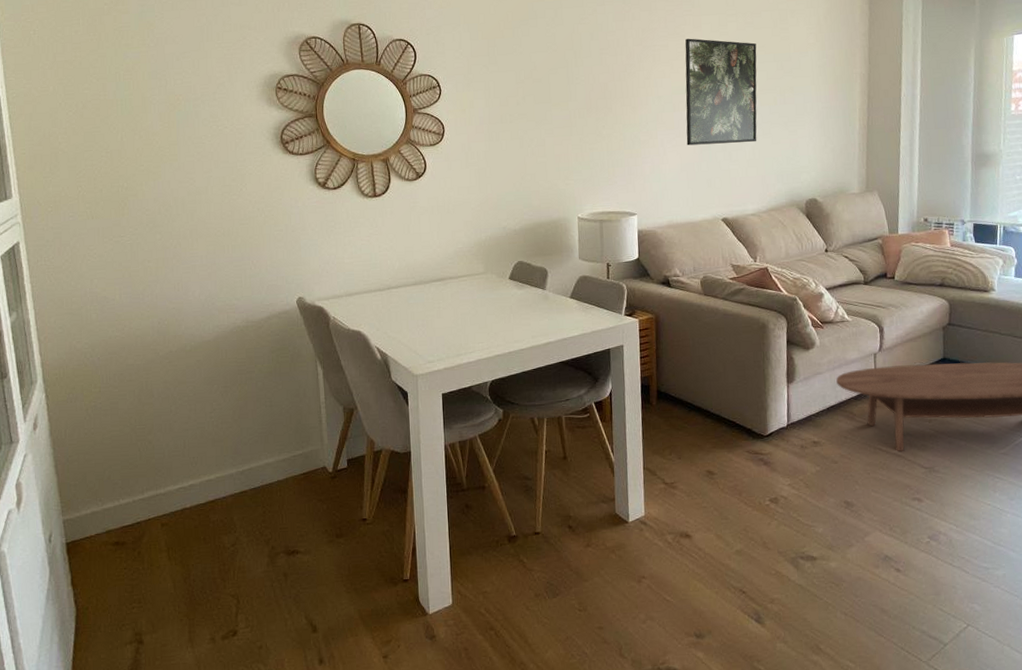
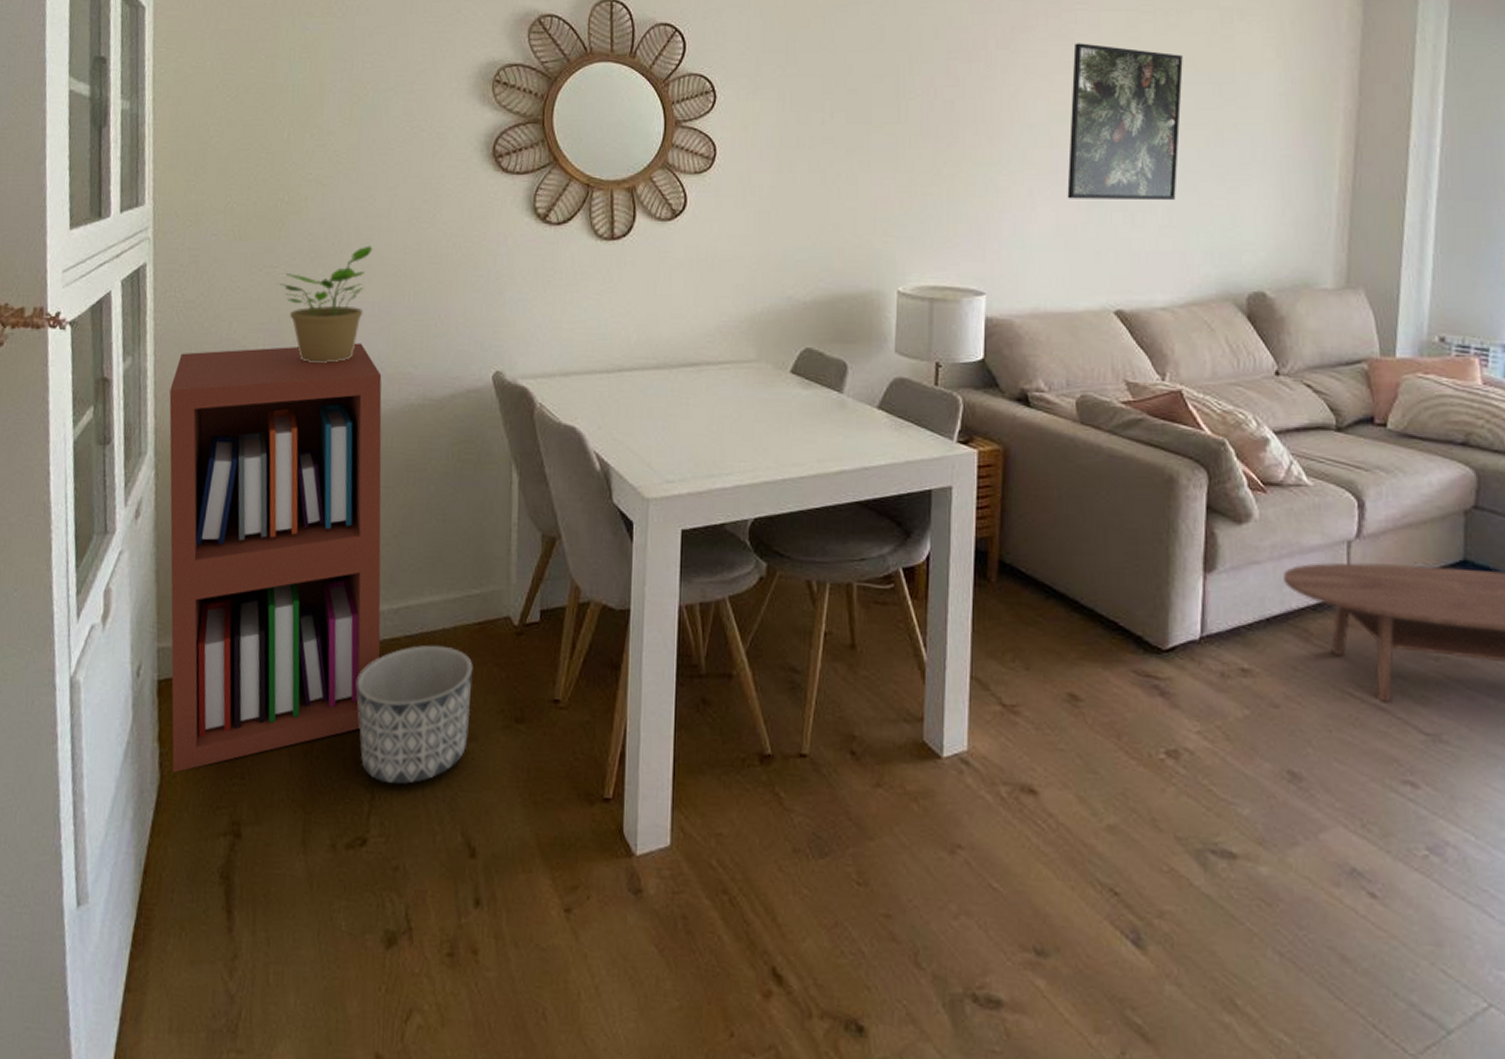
bookshelf: none [50,286,234,606] -> present [169,343,382,773]
potted plant: none [128,215,197,304] -> present [280,245,373,363]
planter: none [217,492,304,591] -> present [356,644,473,785]

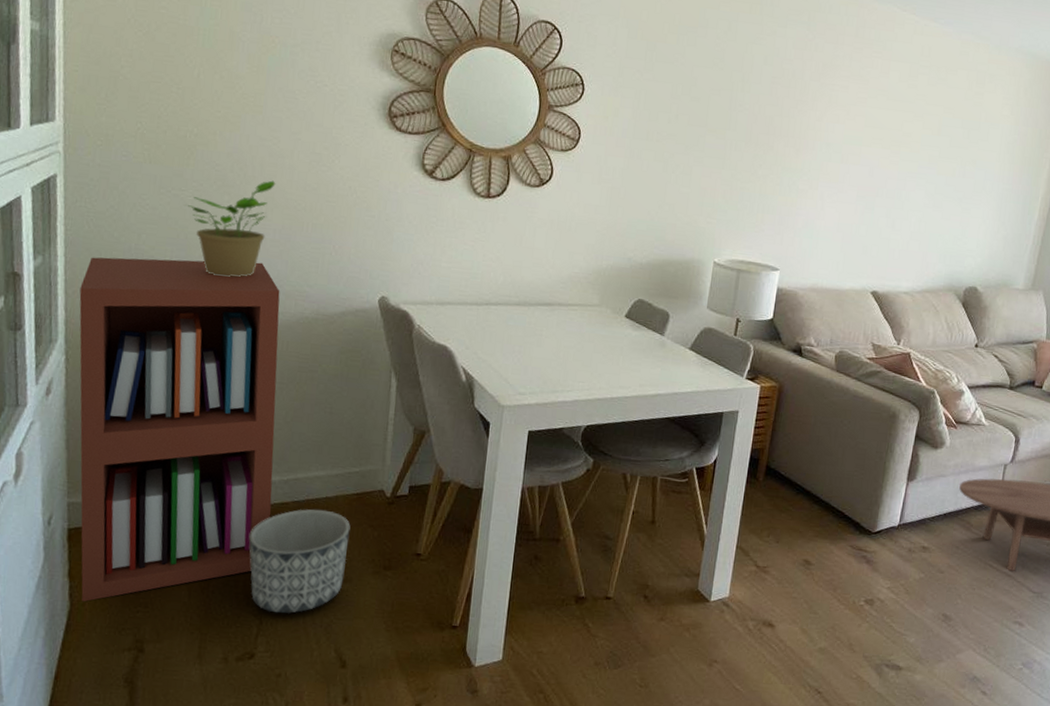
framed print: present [1067,43,1183,201] -> none [848,83,946,214]

